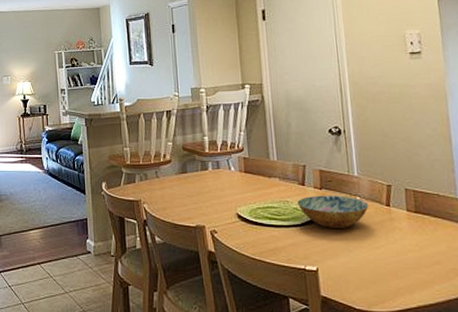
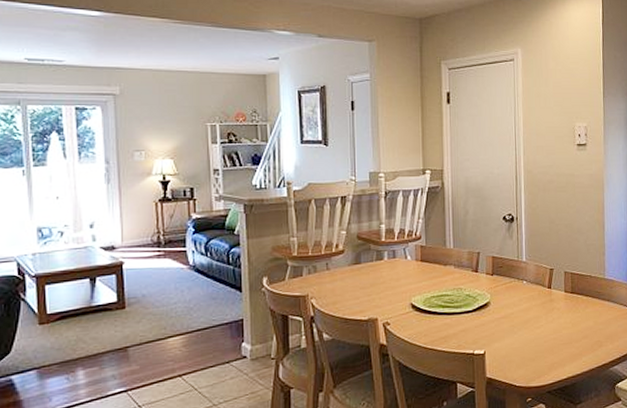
bowl: present [297,195,369,228] -> none [470,280,534,313]

